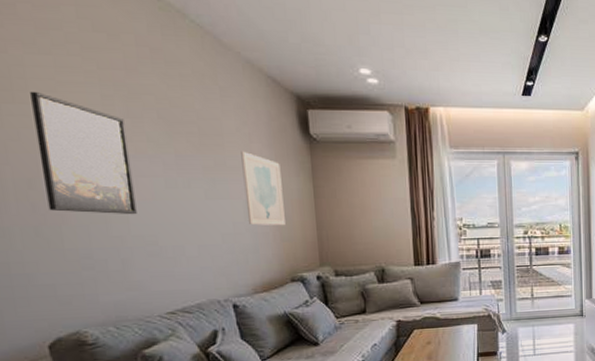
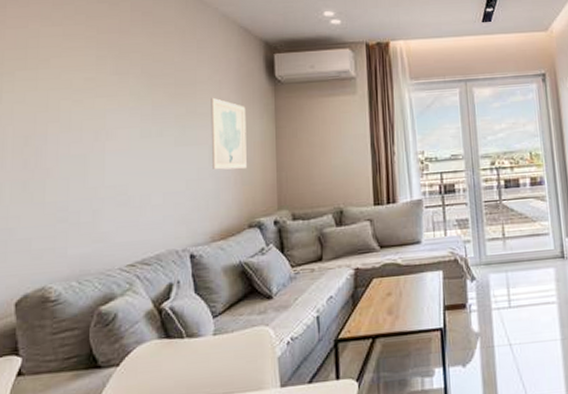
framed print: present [30,91,137,215] -> none [38,58,114,166]

